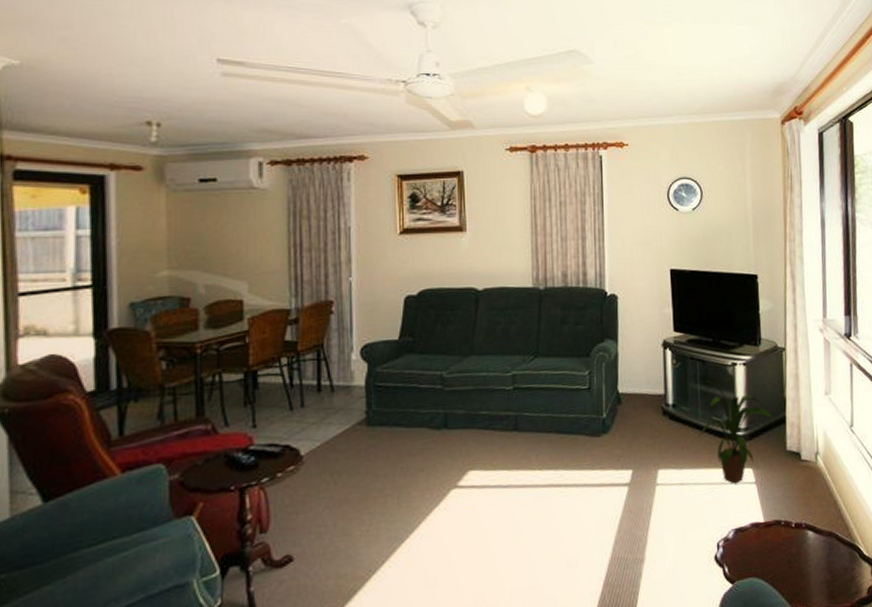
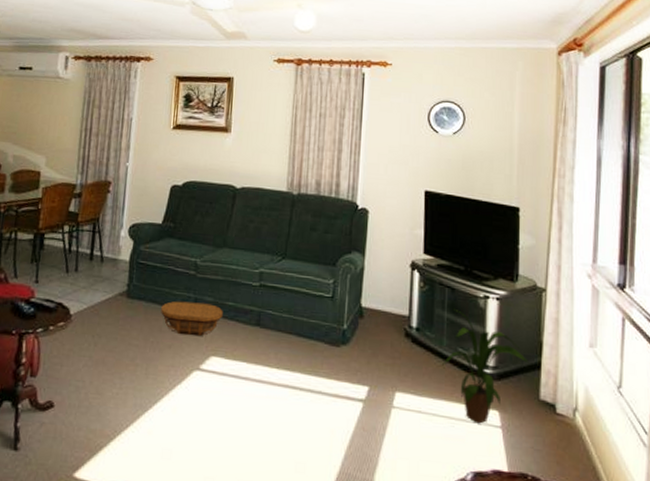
basket: none [408,416,477,455] -> present [161,301,223,337]

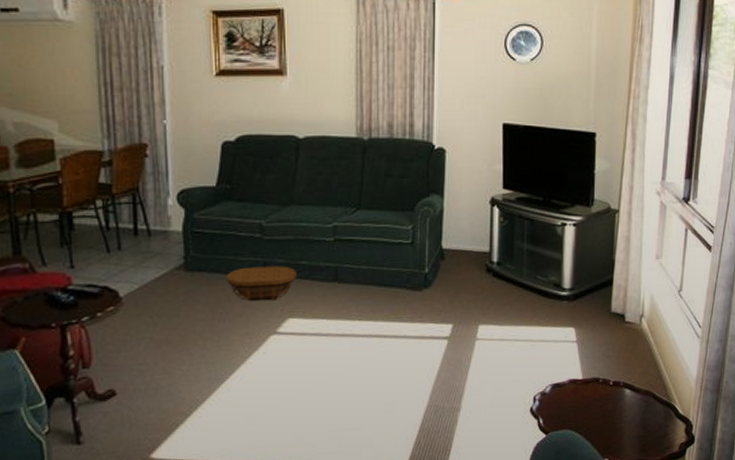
house plant: present [442,309,529,424] -> none [523,240,602,342]

